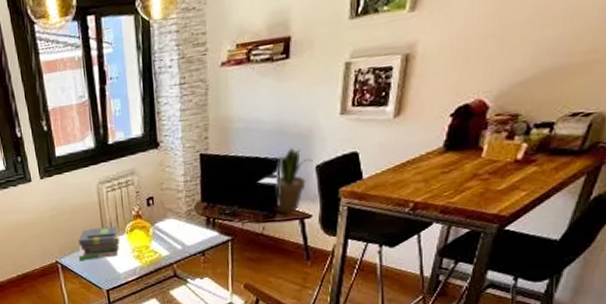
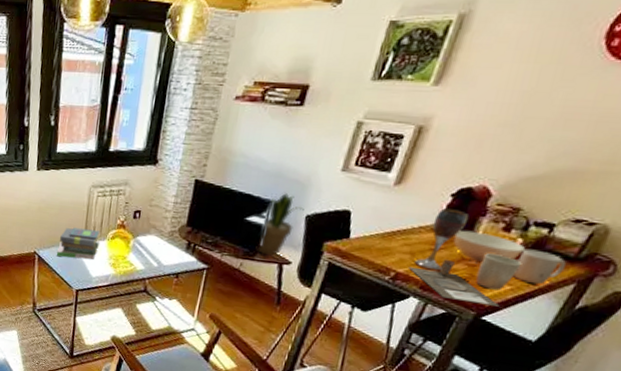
place setting: none [426,178,520,217] -> present [409,259,500,307]
cup: none [429,128,472,193] -> present [414,208,469,271]
bowl: none [462,145,532,176] -> present [453,230,526,263]
cup: none [490,163,532,199] -> present [475,253,523,290]
mug: none [526,150,573,185] -> present [513,248,567,285]

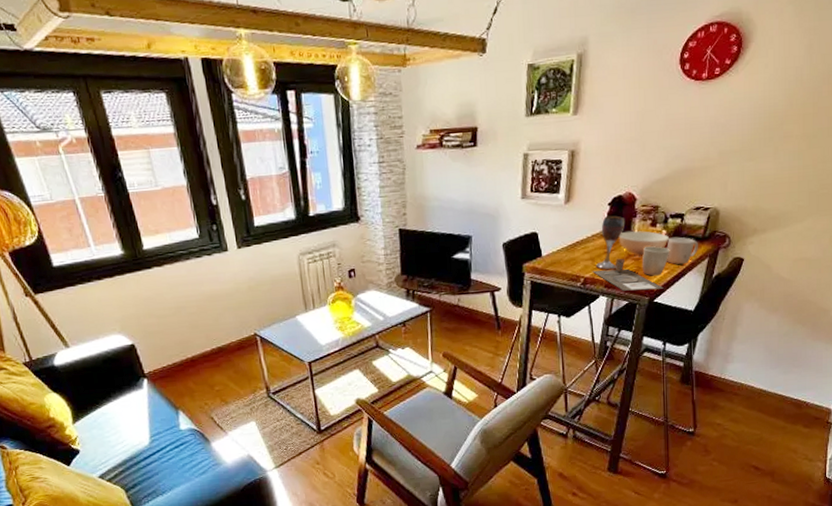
books: present [56,227,100,260] -> none [278,297,322,333]
potted plant: present [256,193,304,256] -> none [468,227,500,287]

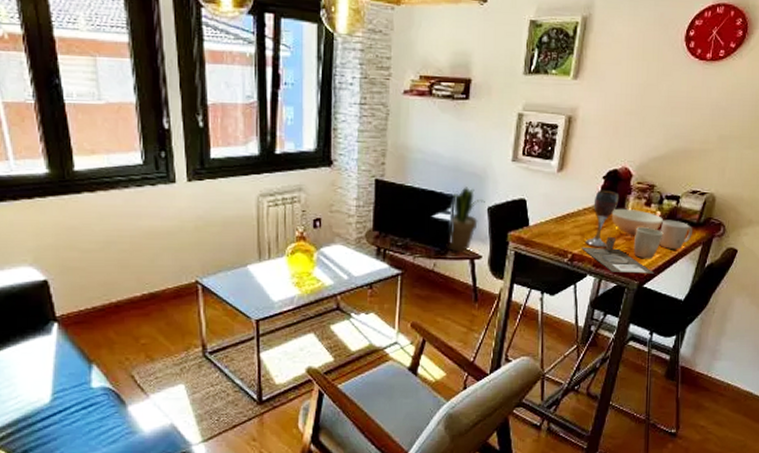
potted plant: none [468,227,500,287] -> present [446,187,485,252]

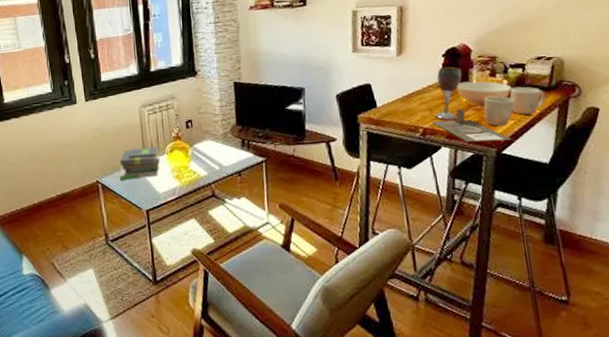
books: none [225,246,278,283] -> present [119,147,161,181]
potted plant: present [446,187,485,252] -> none [302,79,333,137]

